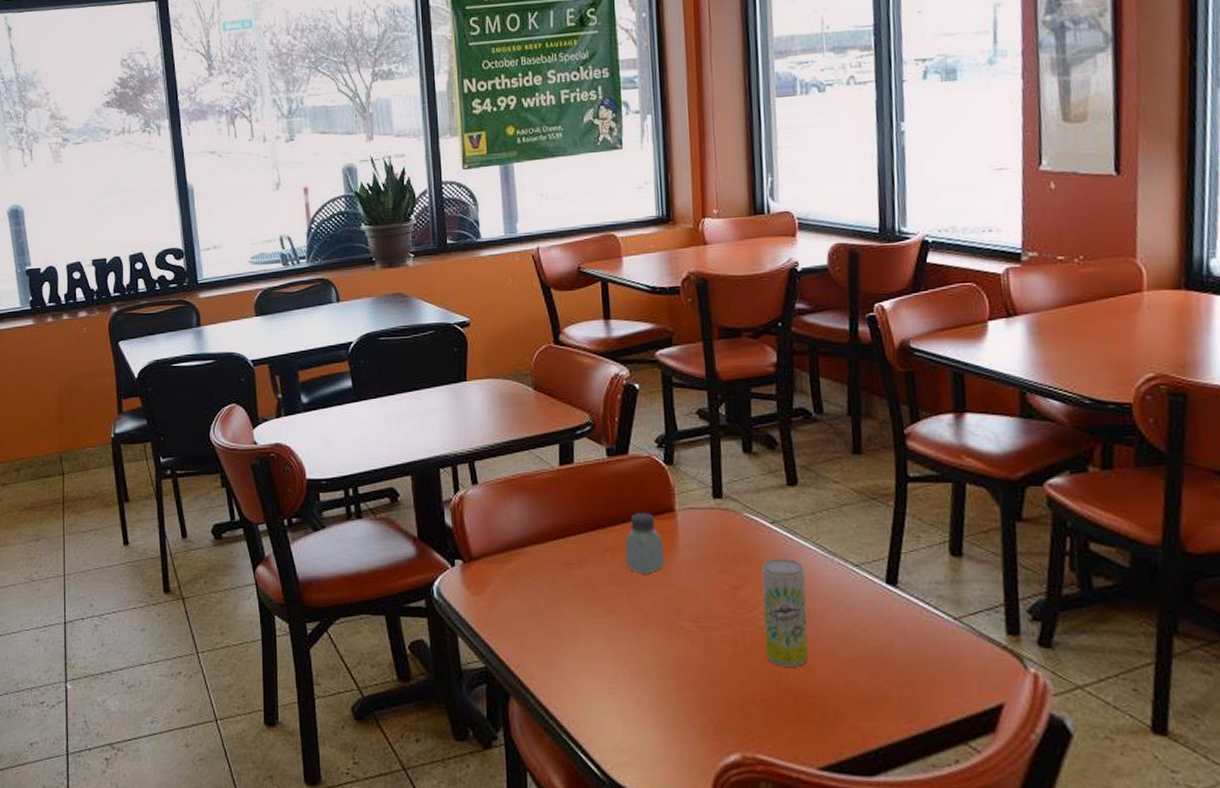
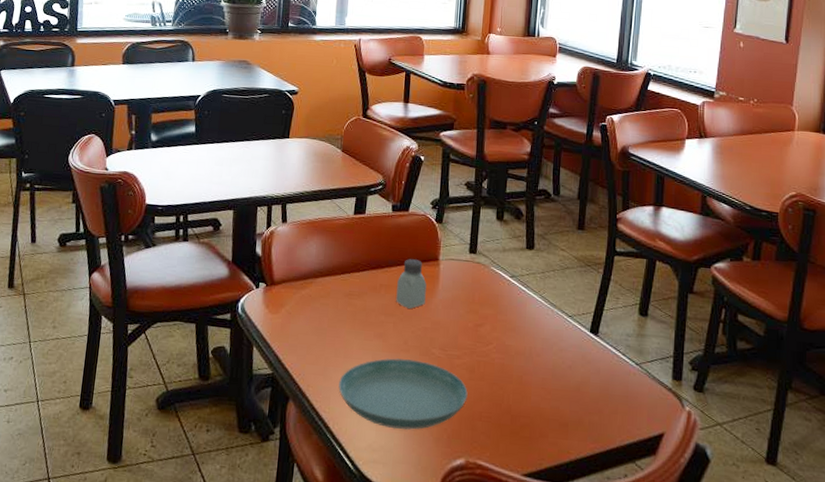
saucer: none [568,637,734,723] -> present [338,358,468,430]
beverage can: present [761,559,809,667] -> none [494,305,531,392]

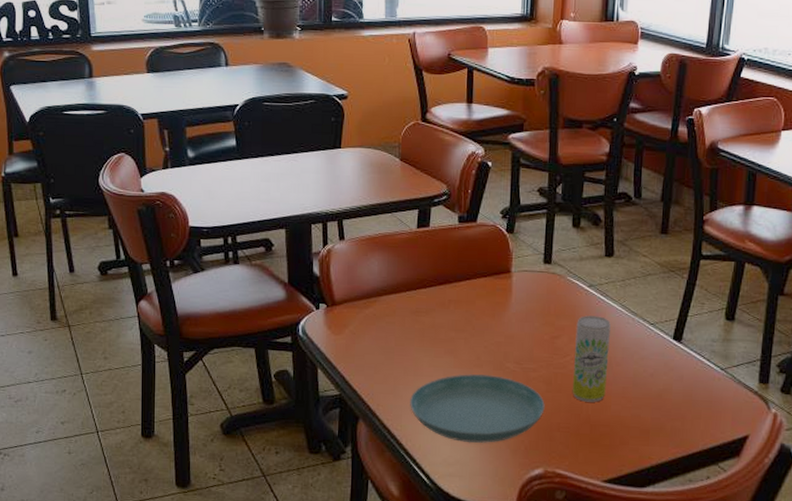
saltshaker: present [396,259,427,309] -> none [466,272,499,323]
beverage can: none [494,305,531,392] -> present [572,315,611,402]

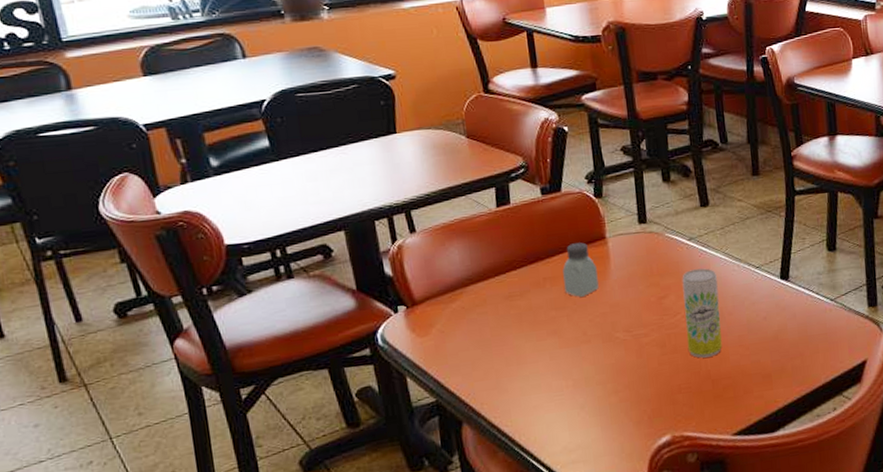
saucer: present [410,374,545,443] -> none [517,348,663,425]
saltshaker: none [466,272,499,323] -> present [563,242,599,297]

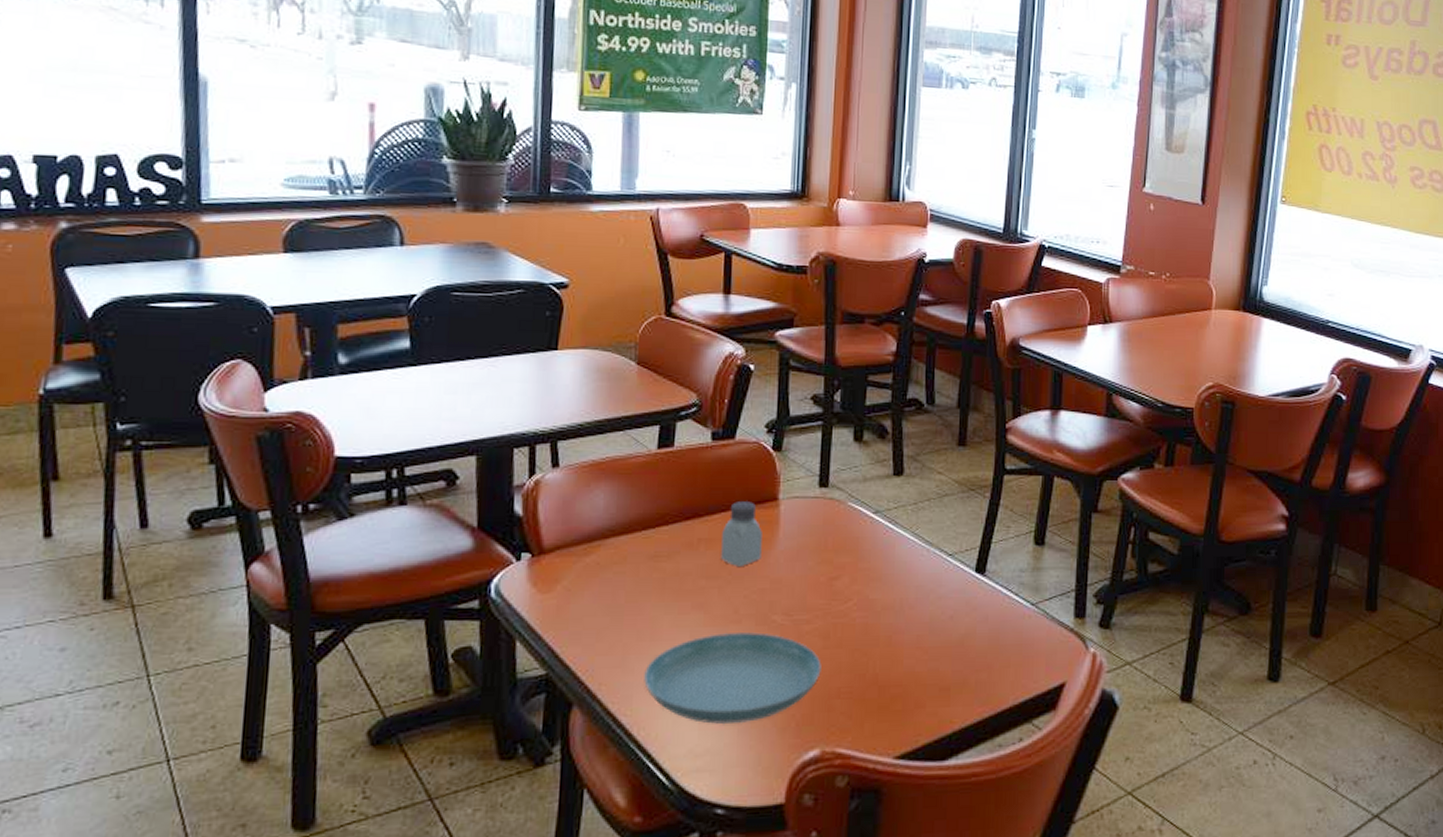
saucer: none [517,348,663,425] -> present [644,632,822,725]
beverage can: present [682,268,722,358] -> none [855,549,901,658]

